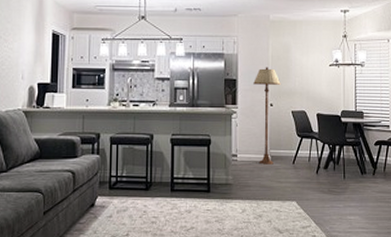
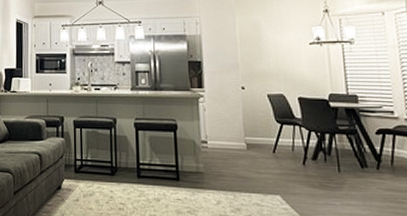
floor lamp: present [253,67,281,165] -> none [220,48,252,153]

